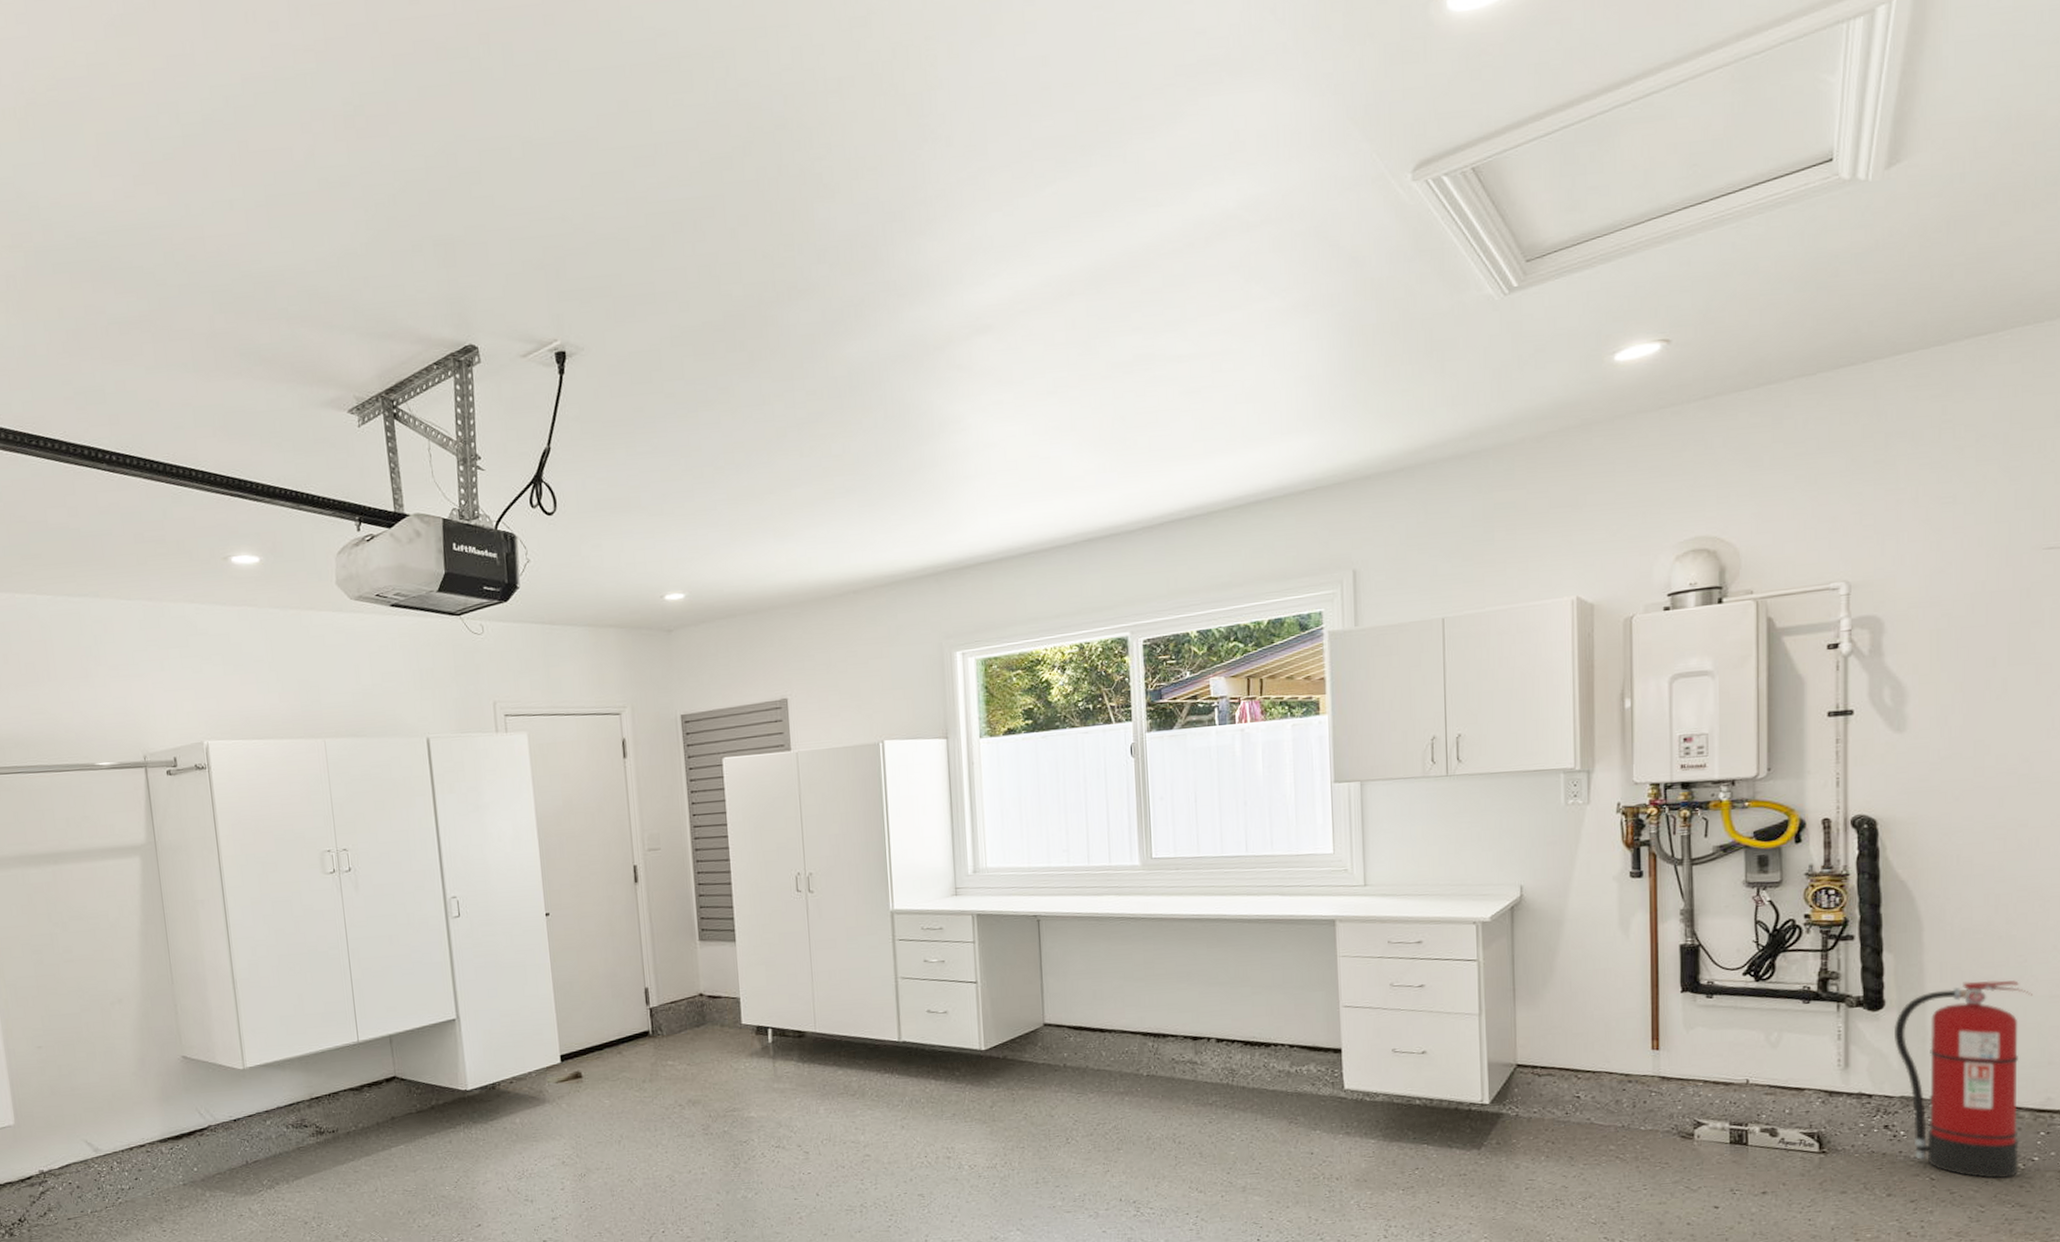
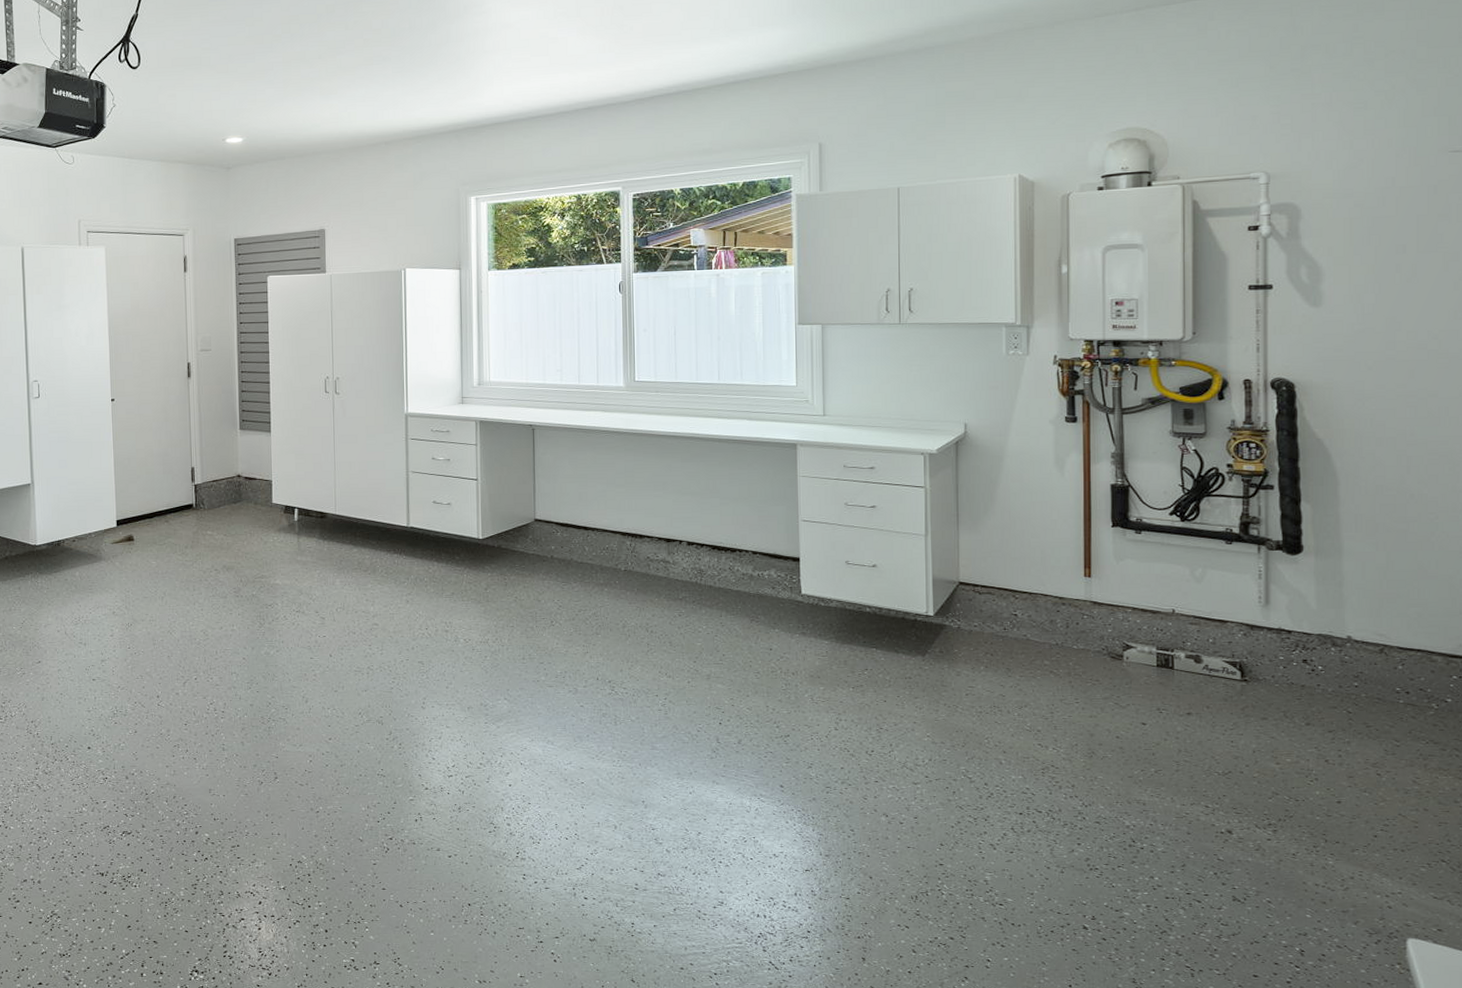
fire extinguisher: present [1893,980,2032,1179] -> none [1311,533,1444,716]

